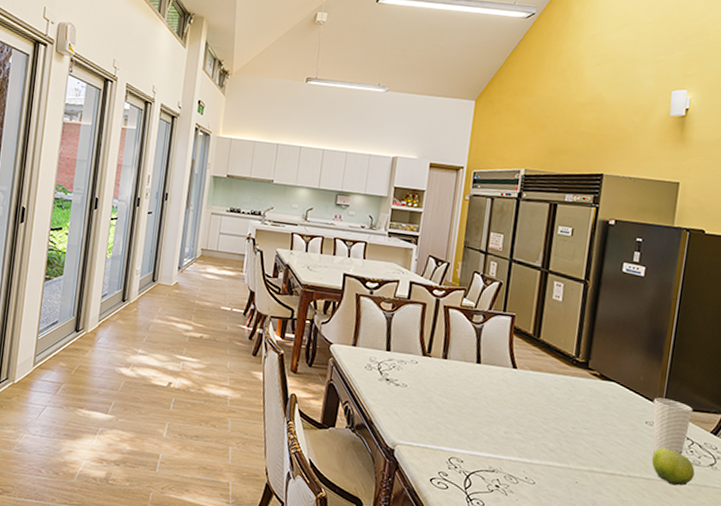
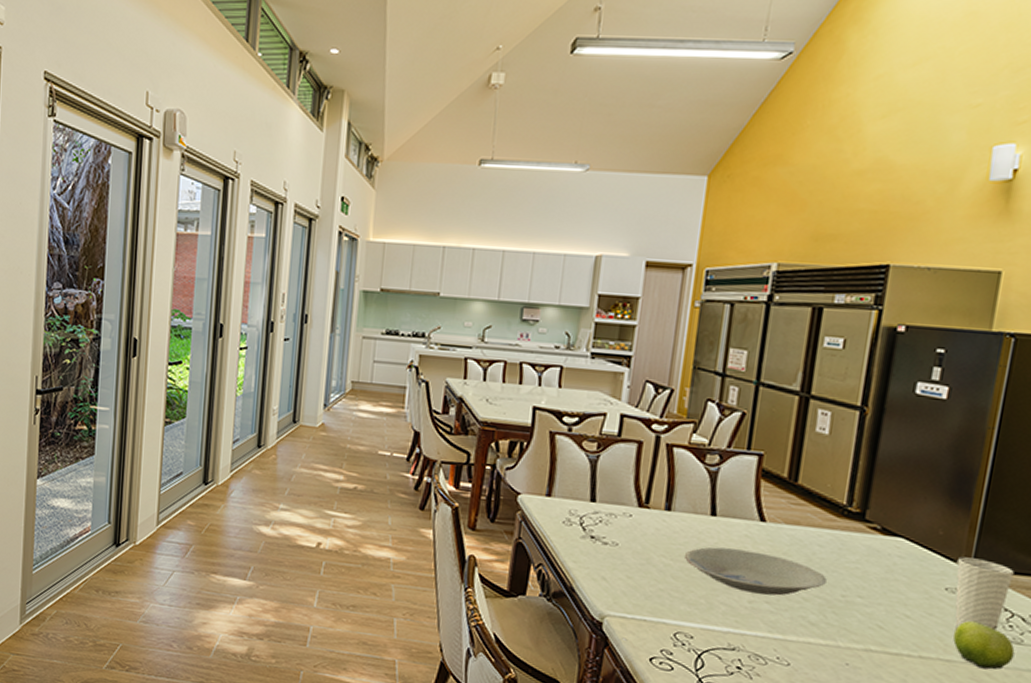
bowl: none [456,388,561,428] -> present [684,547,827,596]

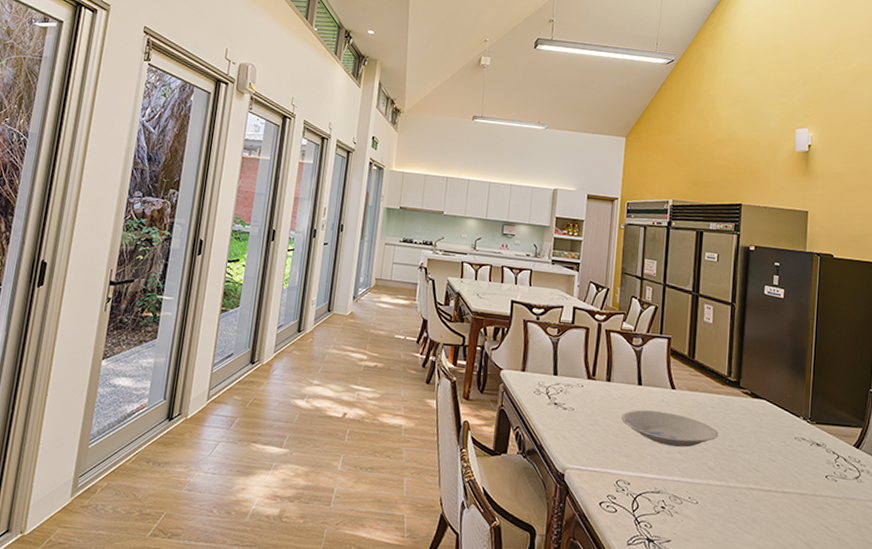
fruit: present [953,621,1015,670] -> none [803,462,842,500]
cup: present [954,557,1014,631] -> none [801,413,836,469]

